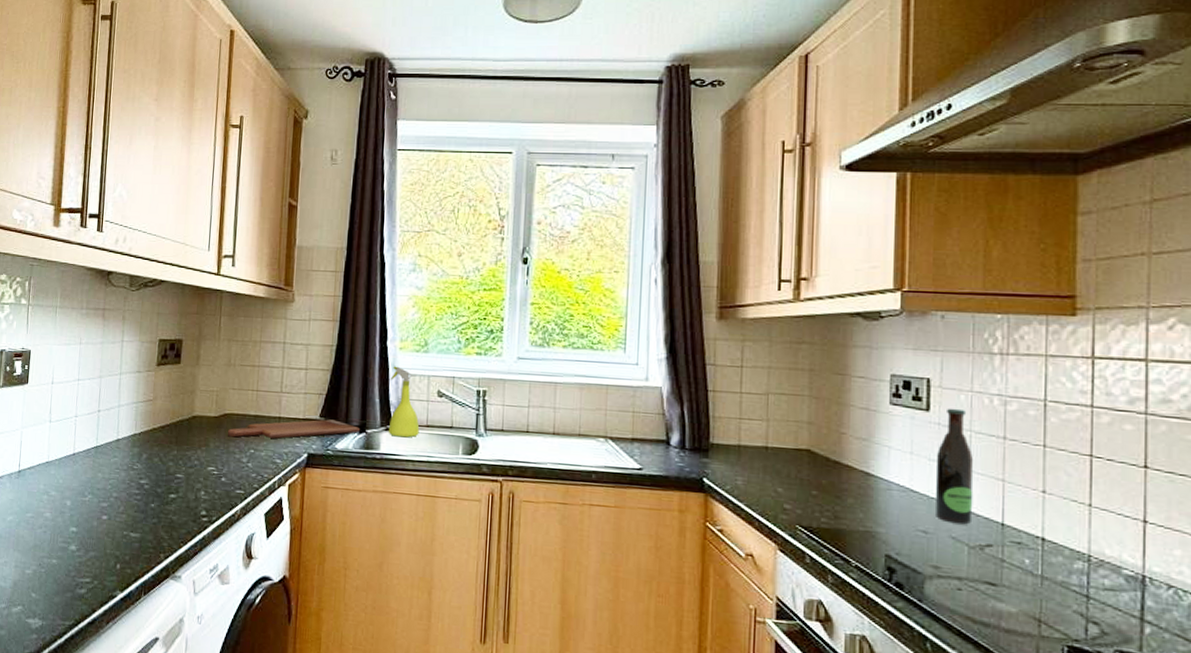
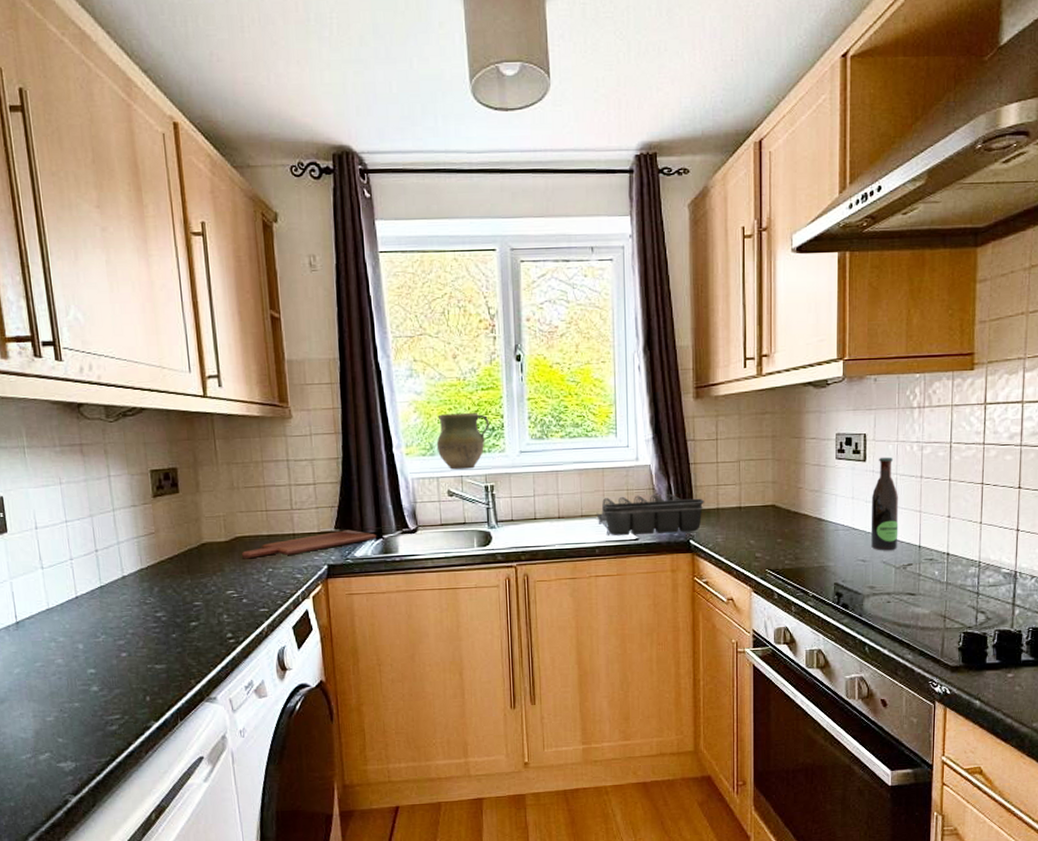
spray bottle: present [388,366,420,438] -> none [400,471,435,539]
ceramic jug: none [431,311,489,371] -> present [436,412,490,470]
dish rack: none [596,418,723,469] -> present [596,494,704,536]

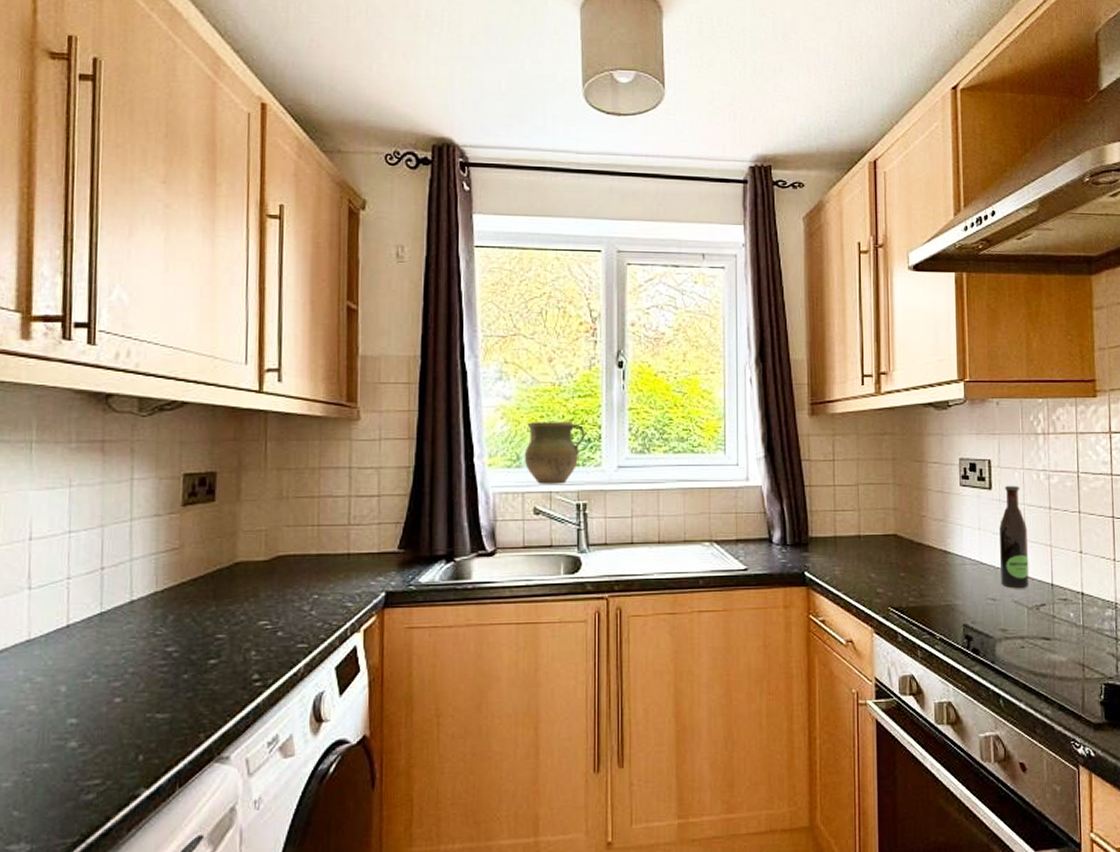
cutting board: present [241,530,377,559] -> none [282,550,448,583]
dish rack: present [596,494,704,536] -> none [701,519,820,566]

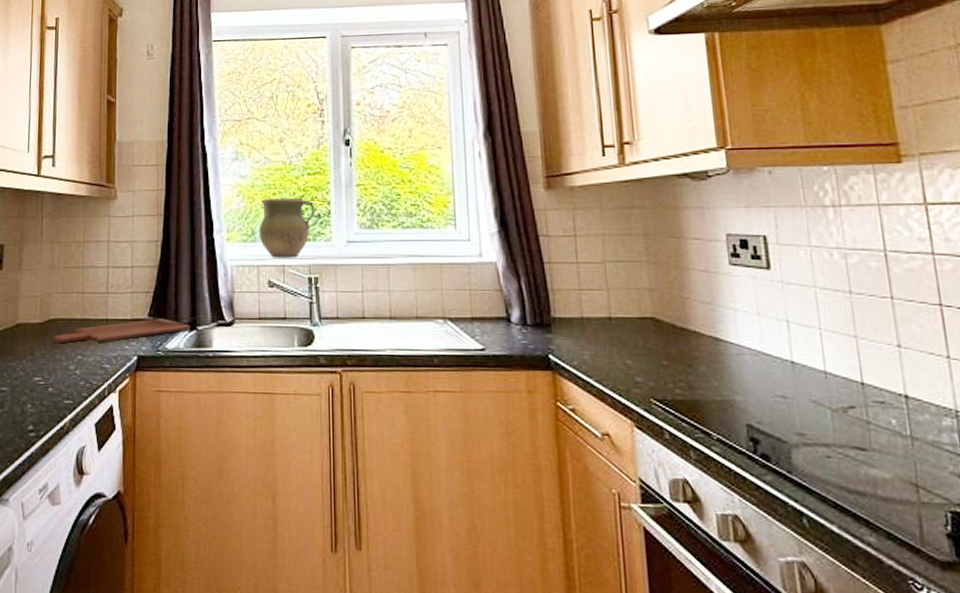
cutting board: none [282,550,448,583] -> present [53,318,191,344]
bottle: present [998,485,1030,589] -> none [784,264,831,387]

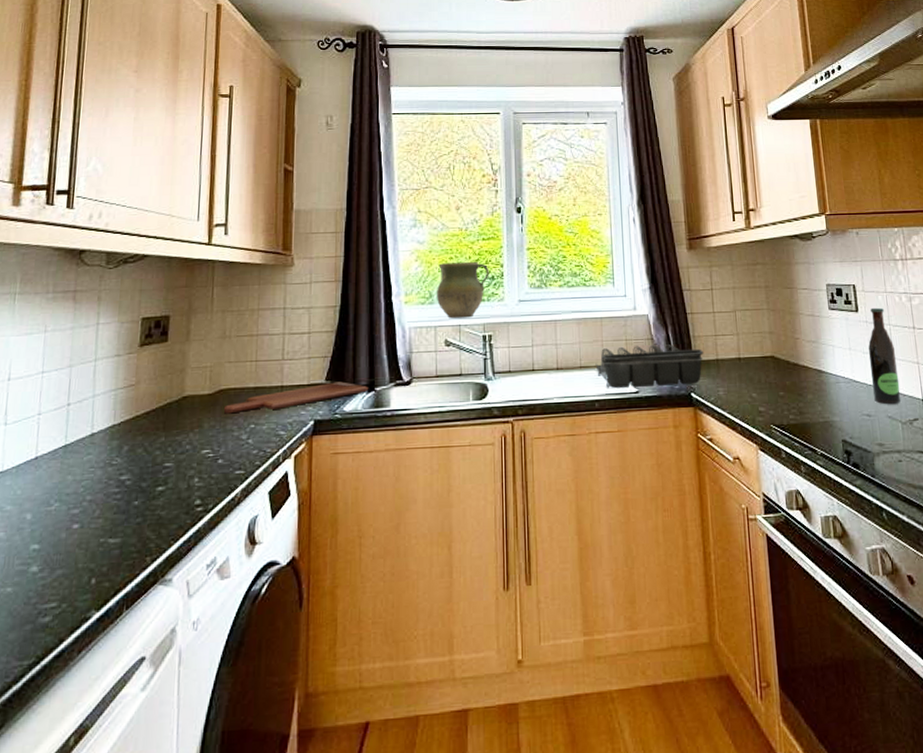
dish rack: none [434,297,564,345] -> present [595,344,703,389]
bottle: none [784,264,831,387] -> present [868,307,902,405]

